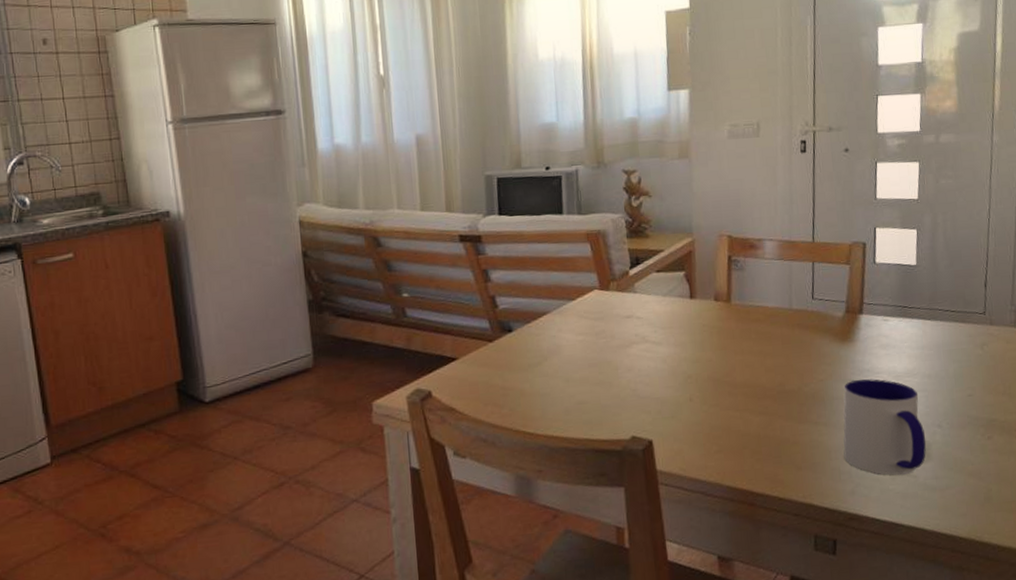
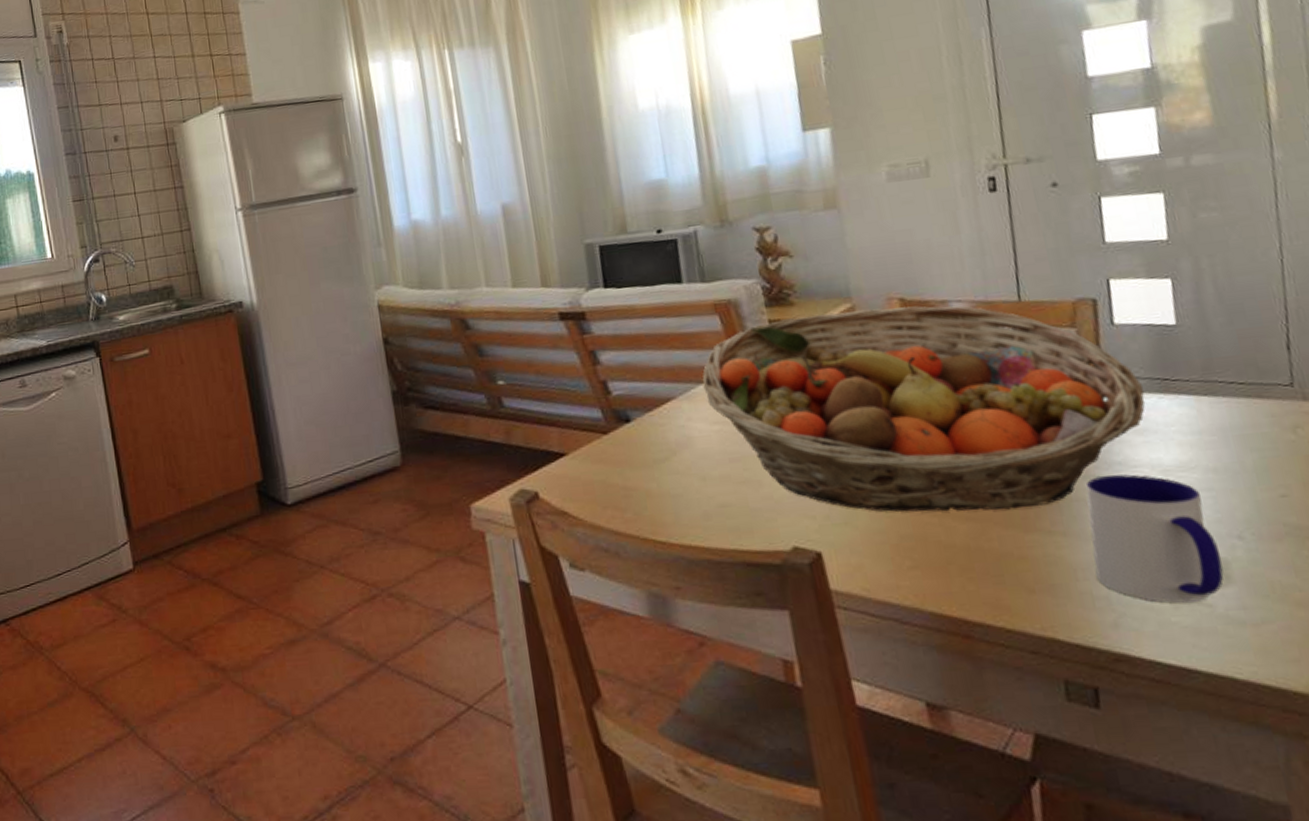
fruit basket: none [572,242,890,408] -> present [702,306,1146,512]

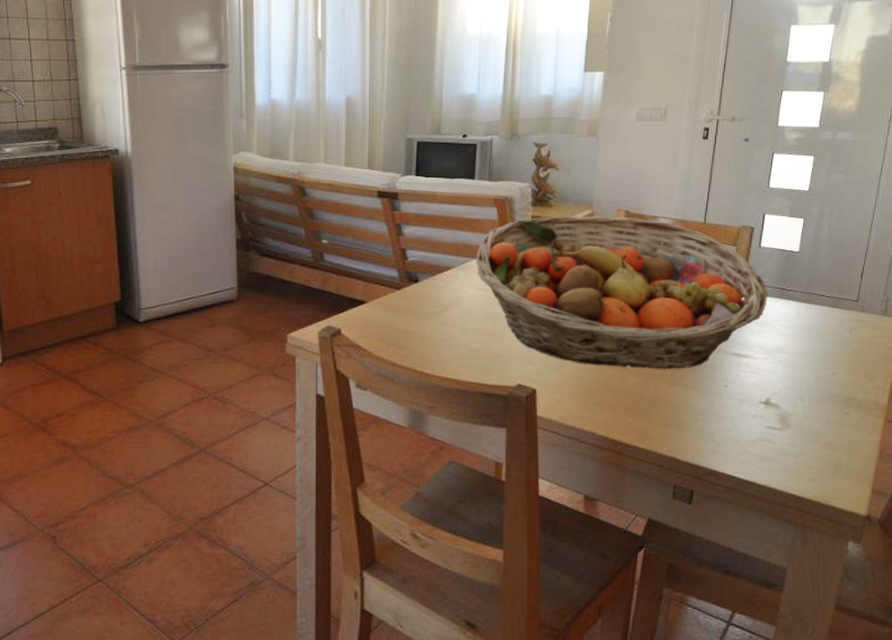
mug: present [1085,474,1224,603] -> none [709,352,787,439]

